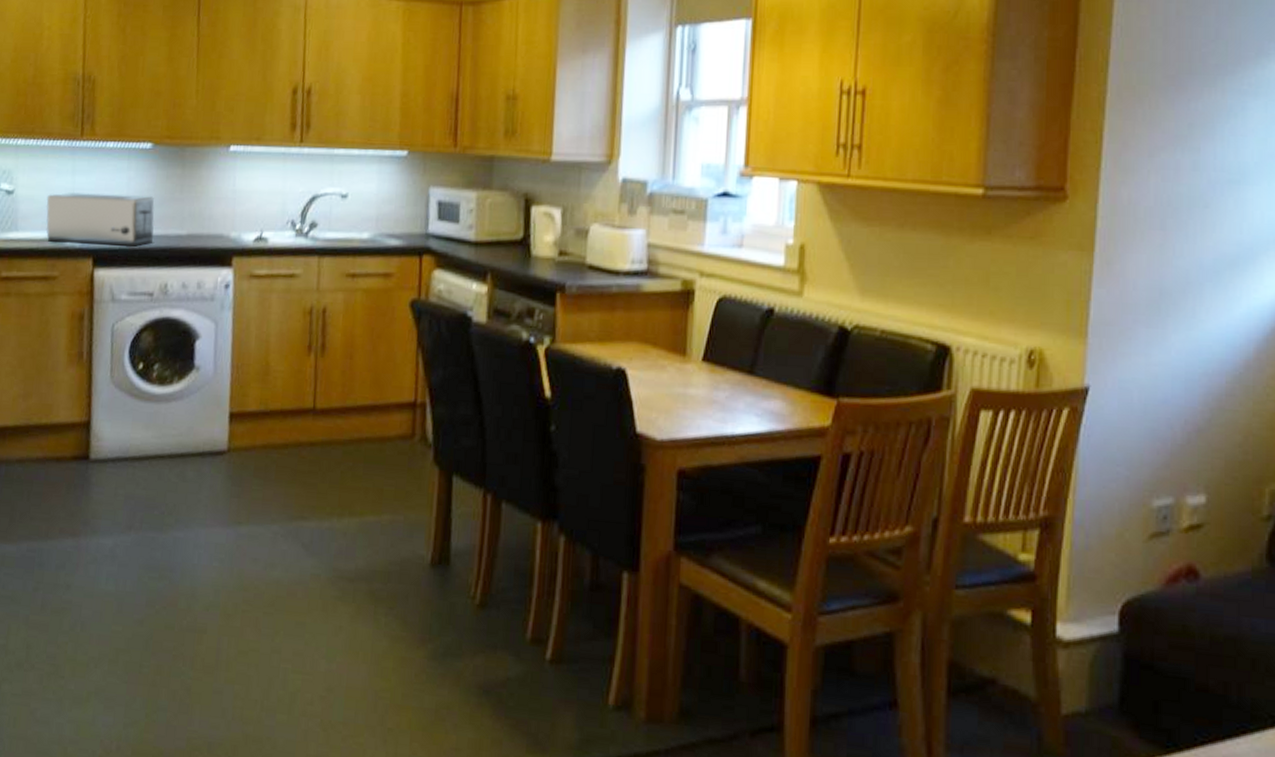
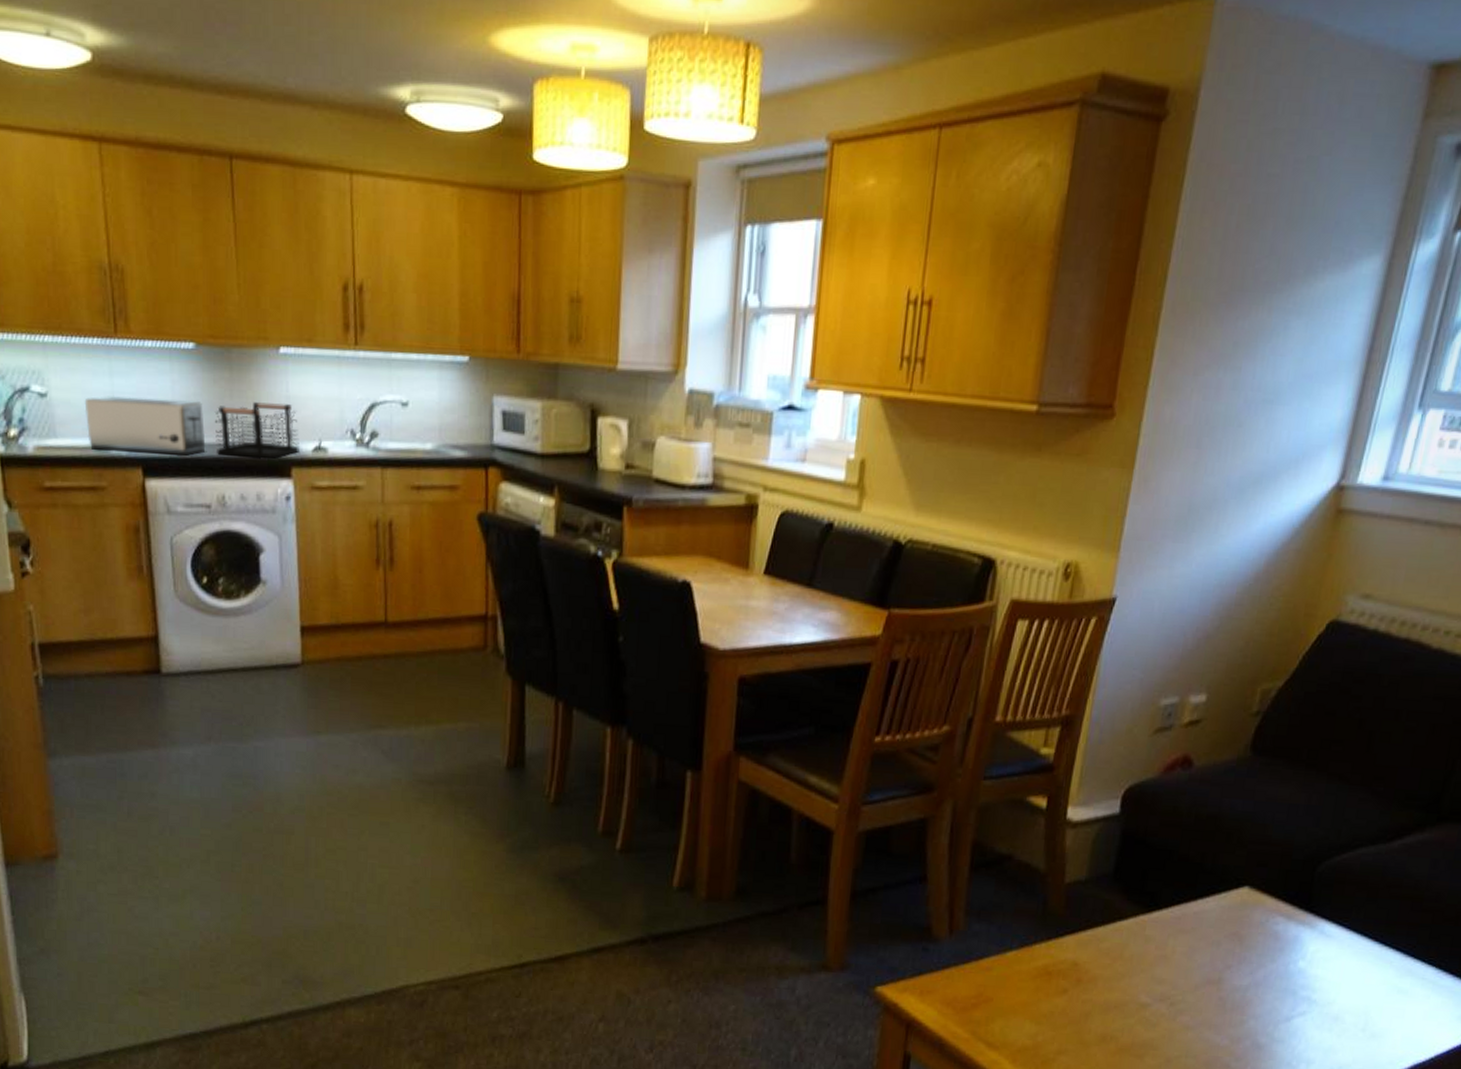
dish rack: none [163,196,242,250] -> present [214,402,300,460]

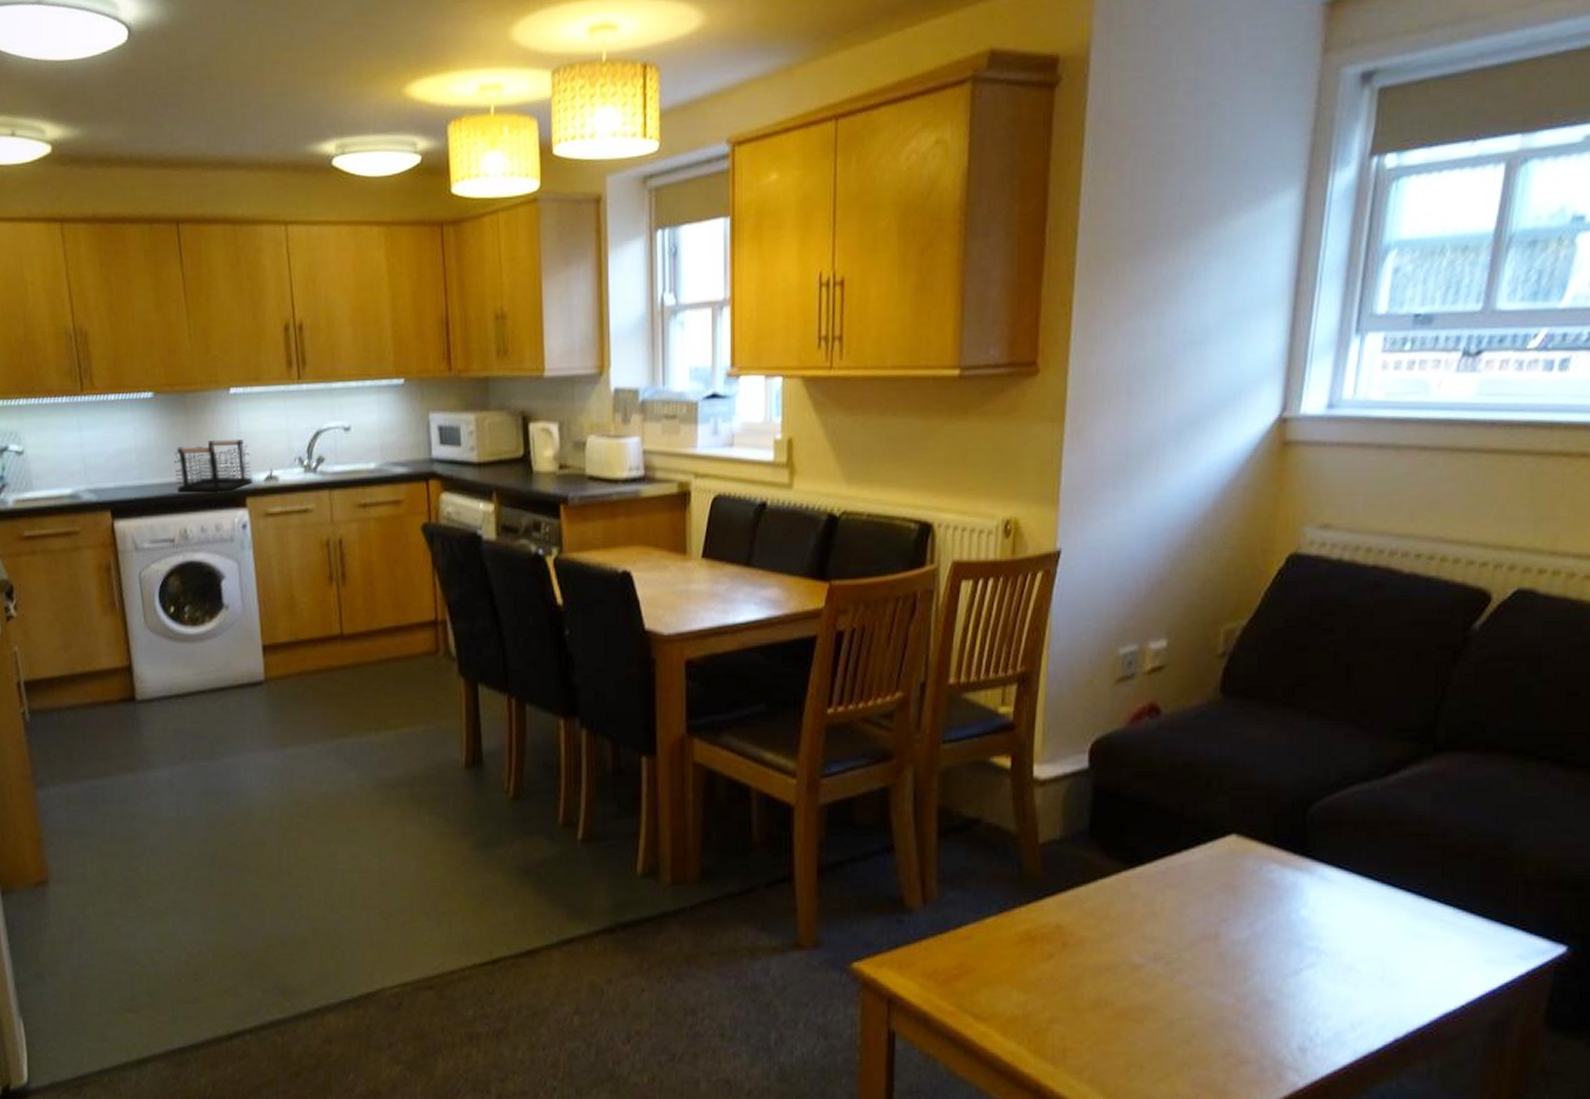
toaster: present [84,395,206,457] -> none [57,445,167,499]

